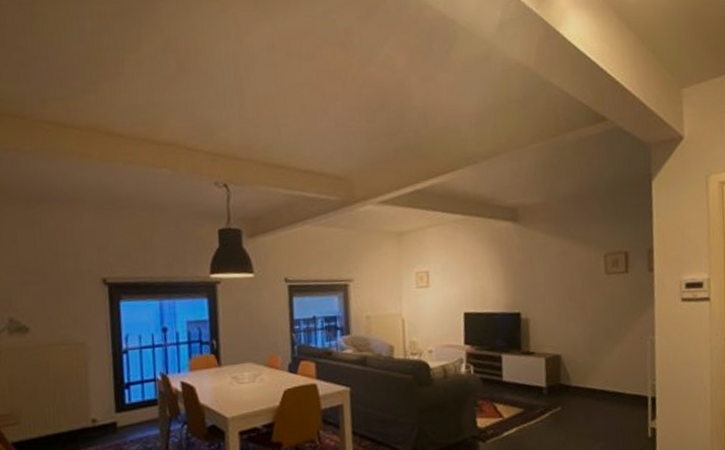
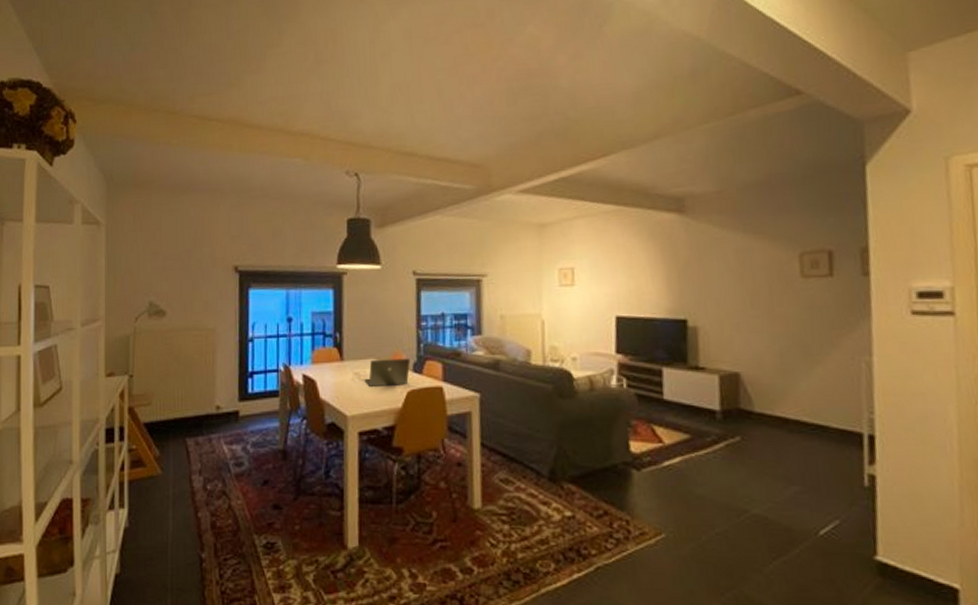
laptop: none [242,360,286,389] -> present [364,358,411,386]

